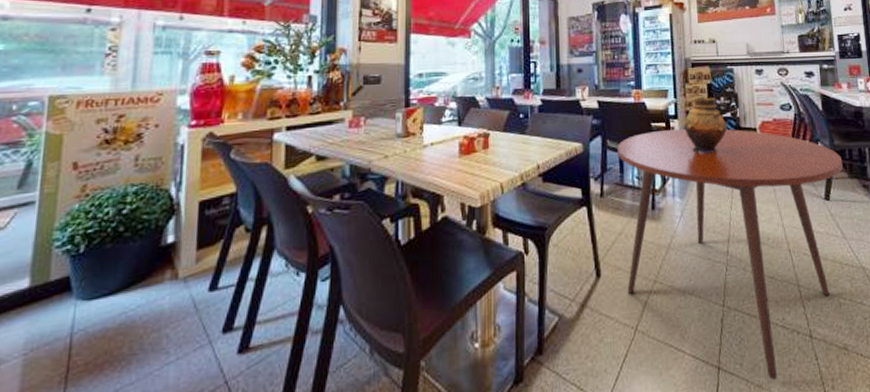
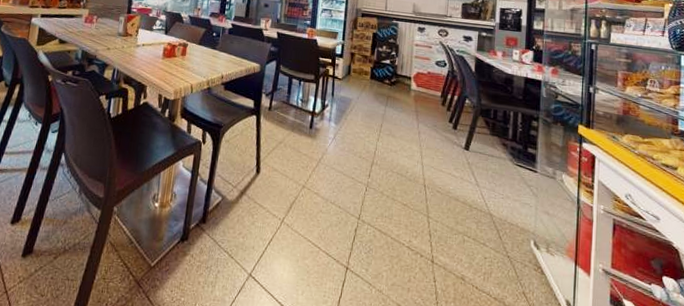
dining table: present [617,128,843,381] -> none [280,64,487,290]
vase: present [684,97,728,153] -> none [347,42,386,91]

